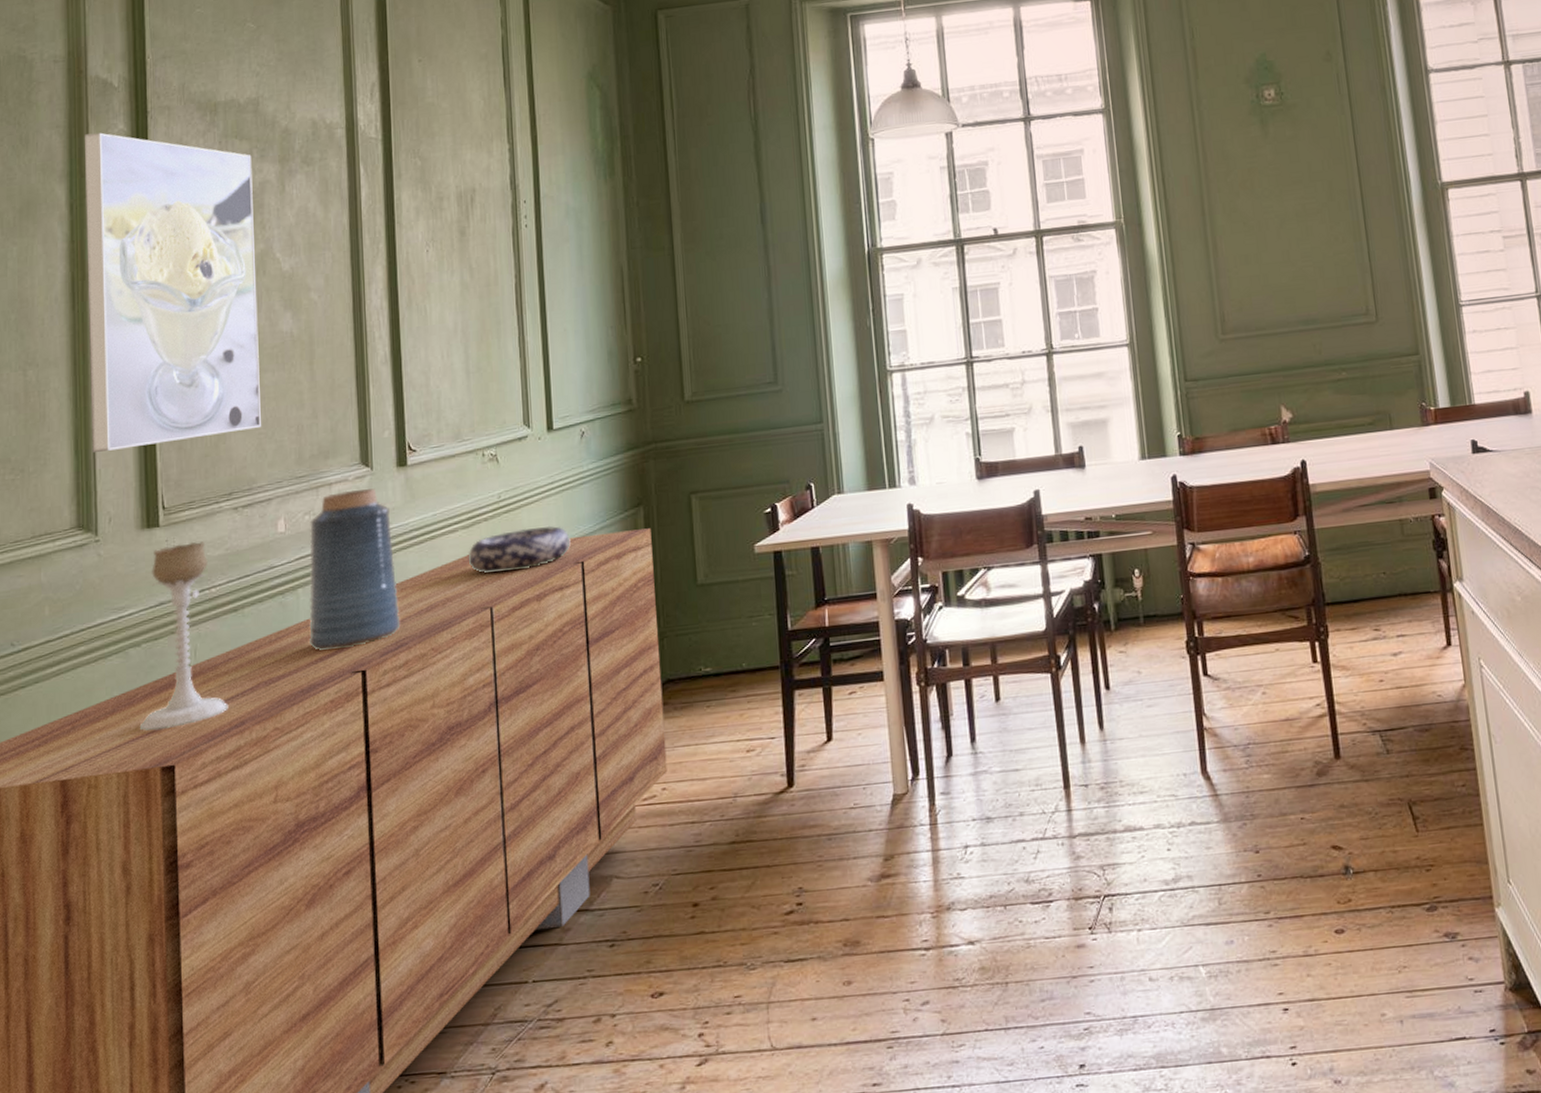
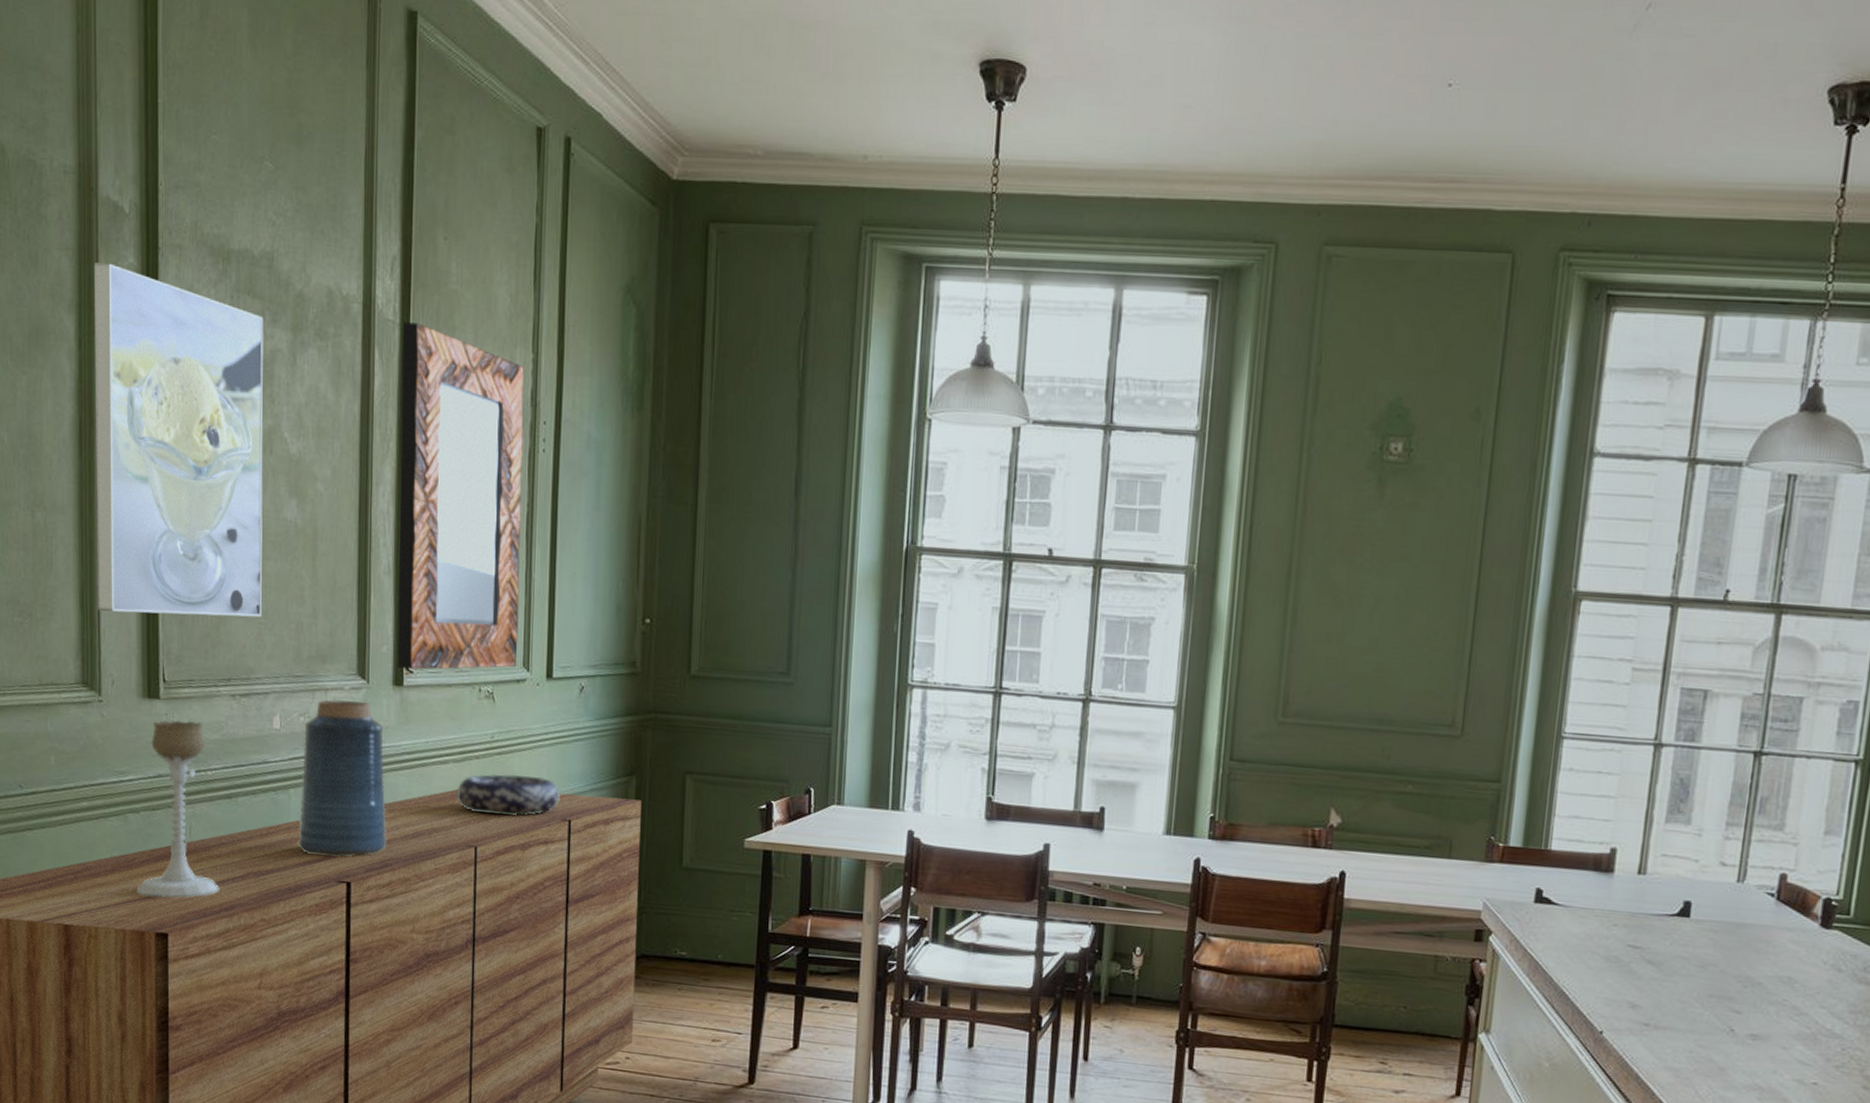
home mirror: none [384,136,517,450] -> present [397,322,524,670]

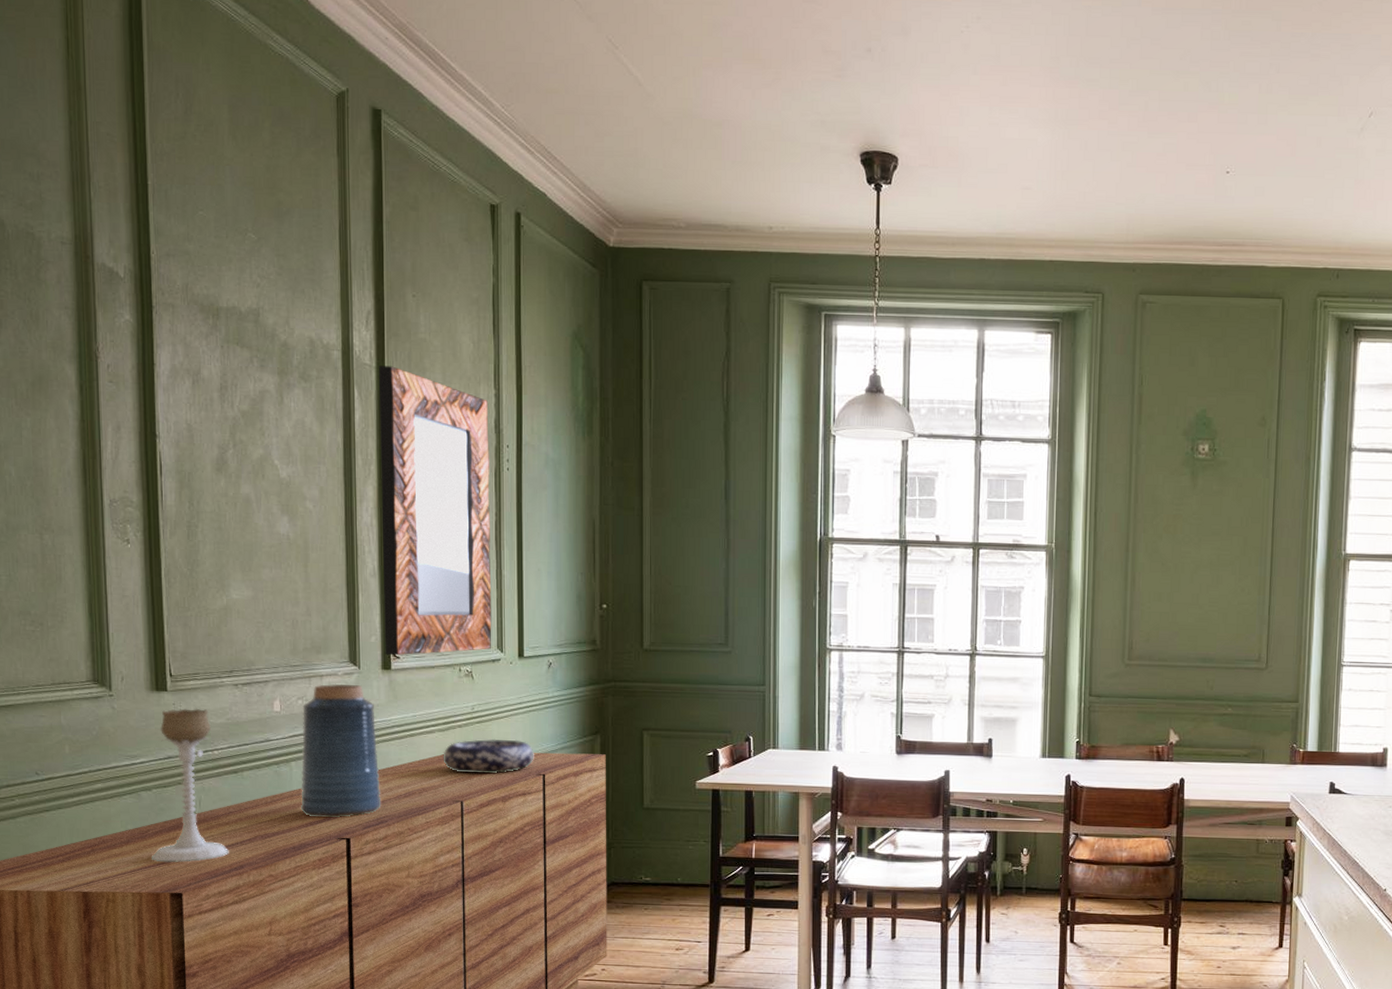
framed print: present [94,262,264,618] -> none [93,319,259,618]

